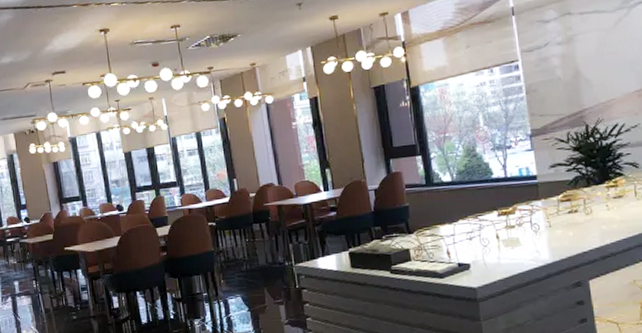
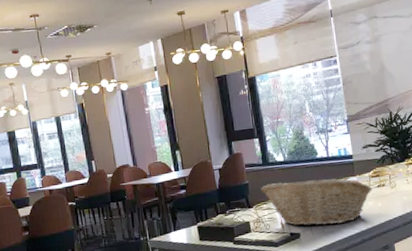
fruit basket: none [423,202,562,256] -> present [260,178,372,226]

